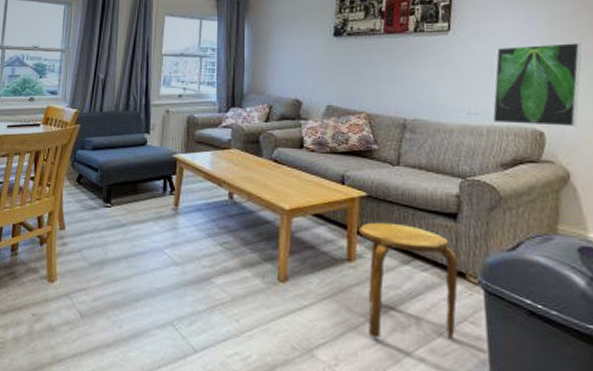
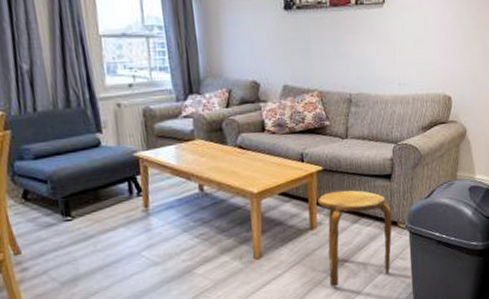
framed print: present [492,41,582,127] -> none [416,13,479,92]

